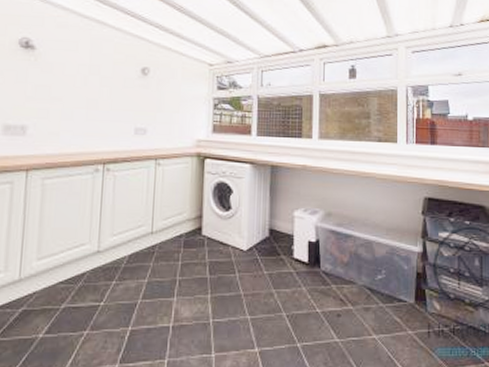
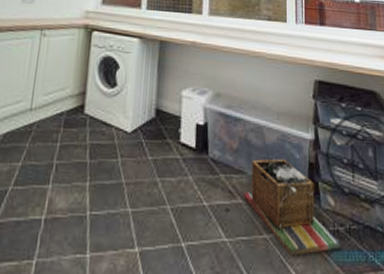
laundry basket: none [354,269,444,352] -> present [244,158,340,255]

